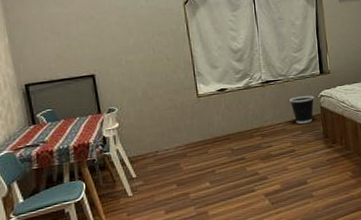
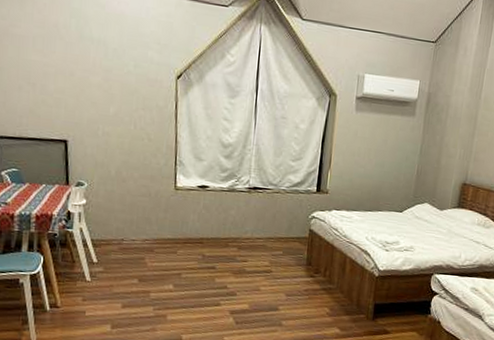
wastebasket: present [289,95,314,124] -> none [276,212,304,244]

